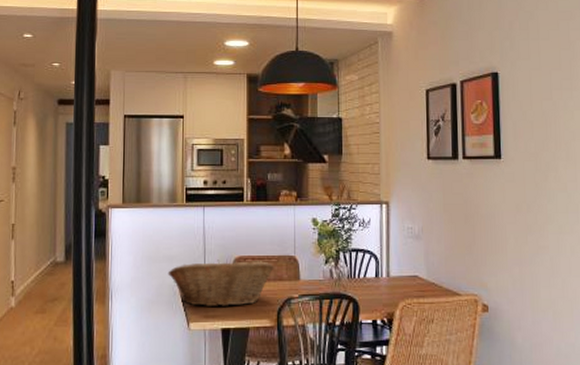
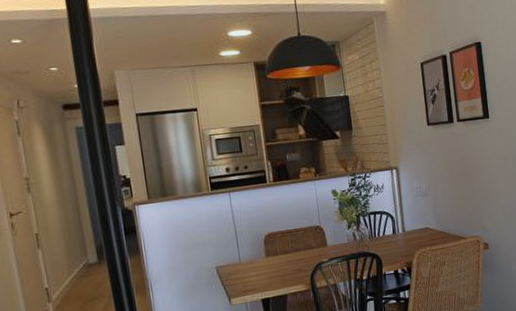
fruit basket: present [167,260,274,308] -> none [203,234,303,283]

